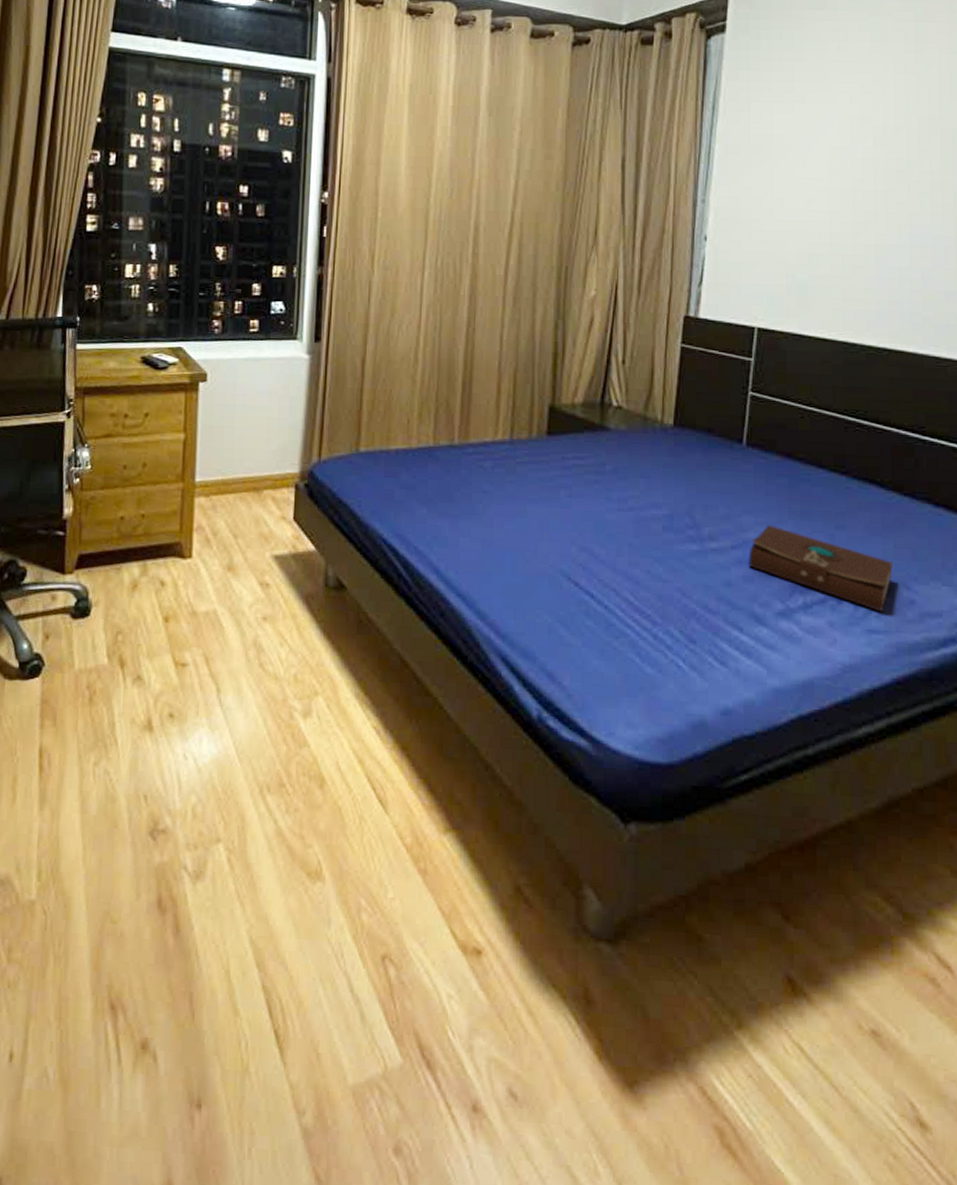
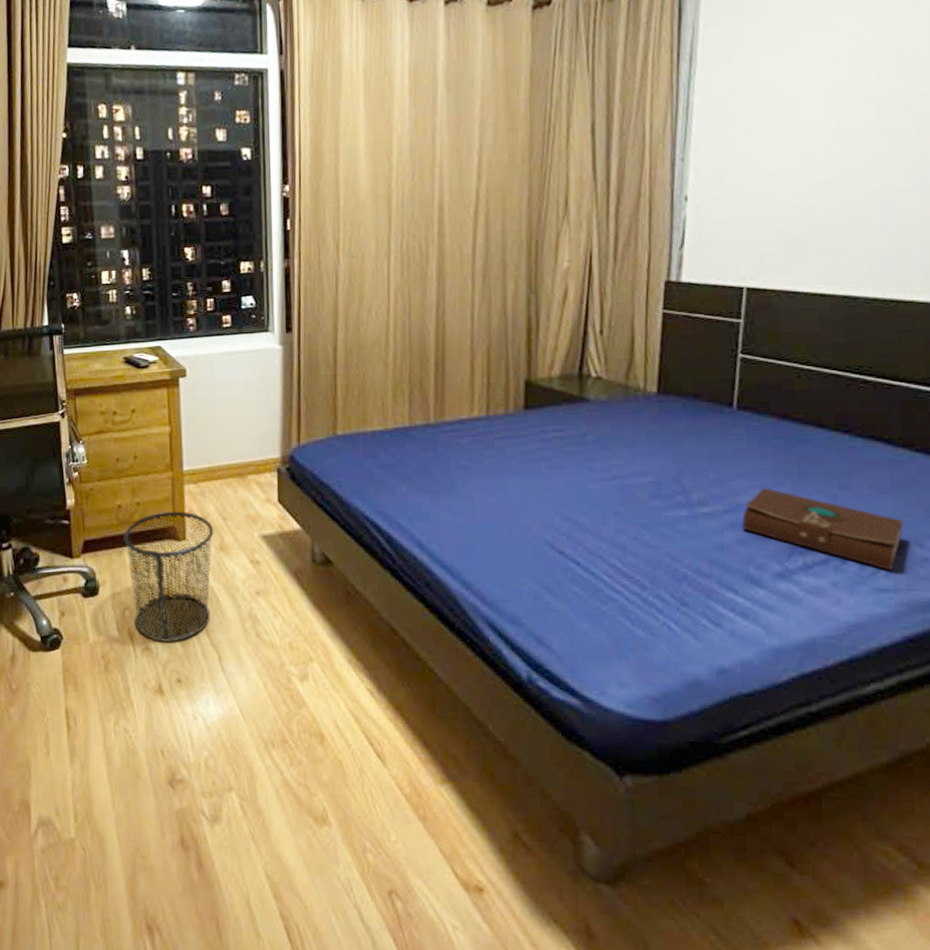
waste bin: none [123,525,223,672] -> present [123,511,214,642]

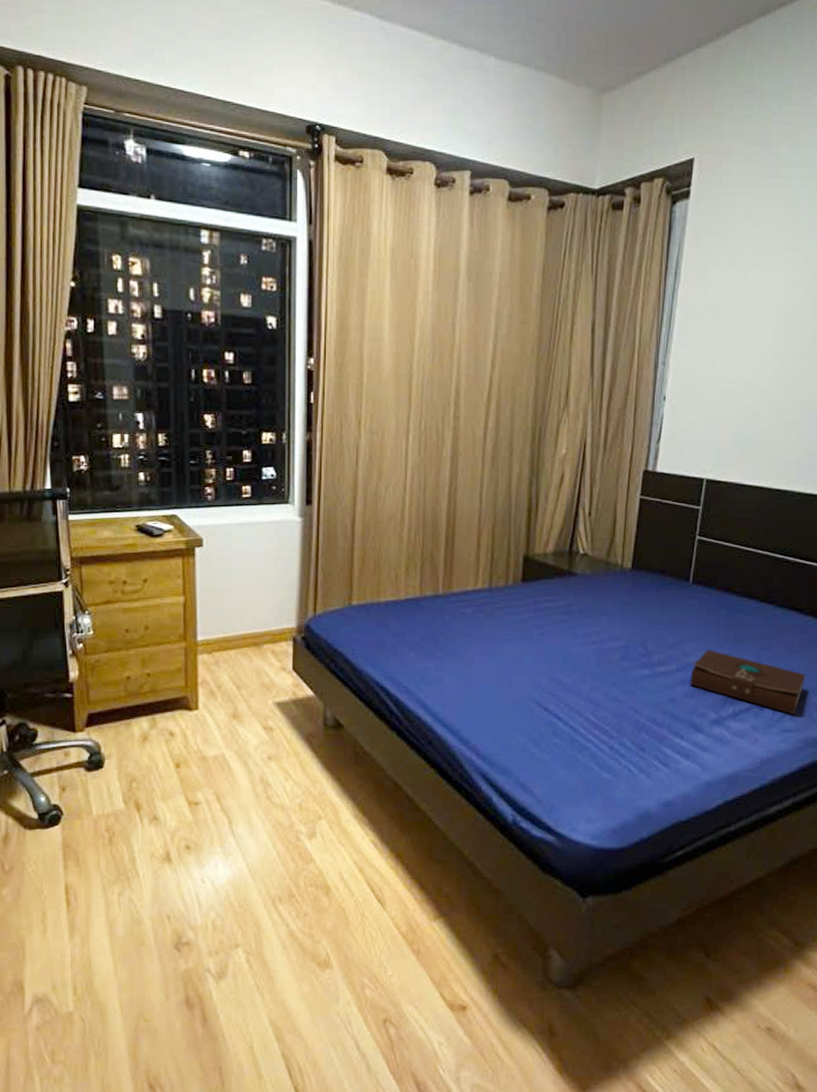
waste bin: present [123,511,214,642] -> none [132,681,228,811]

